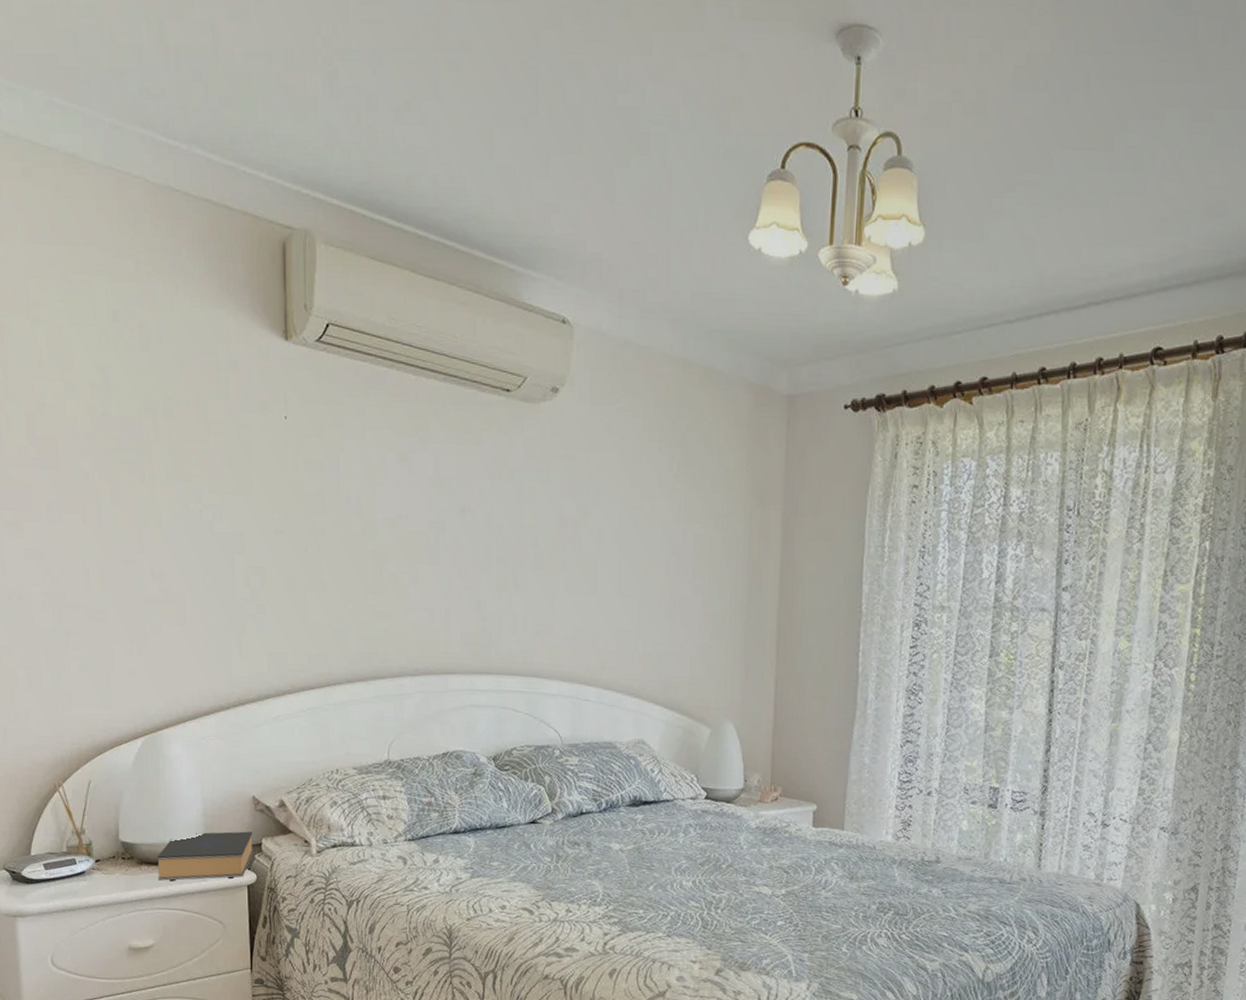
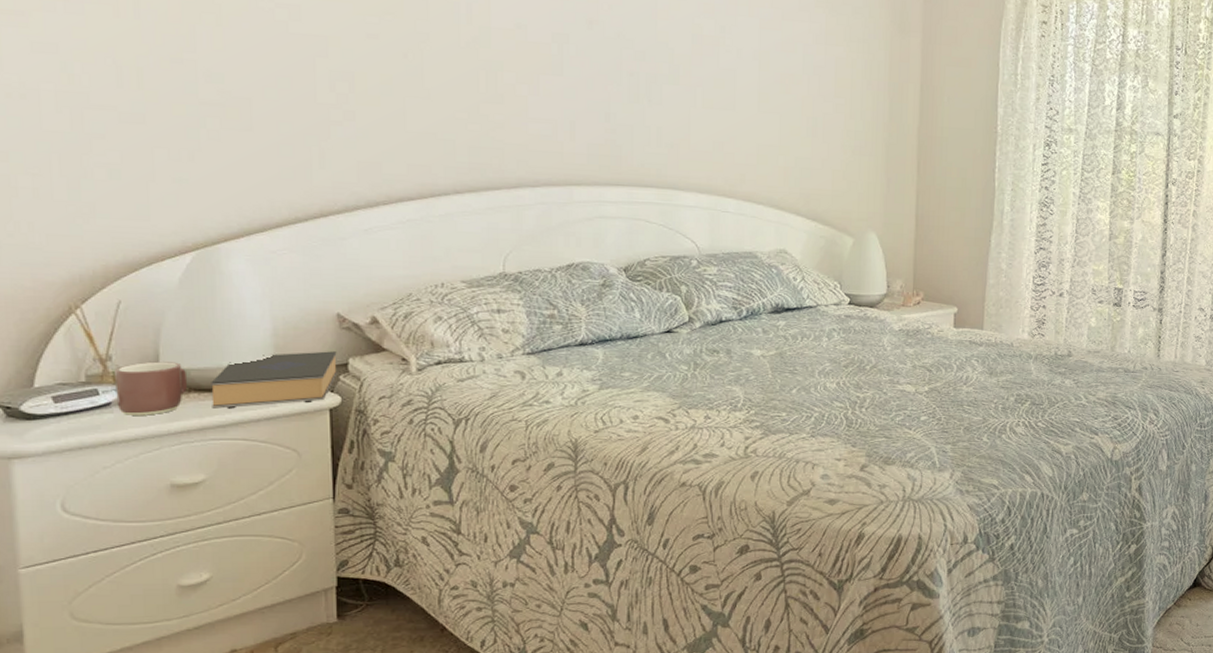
mug: none [87,836,139,884] -> present [115,361,187,416]

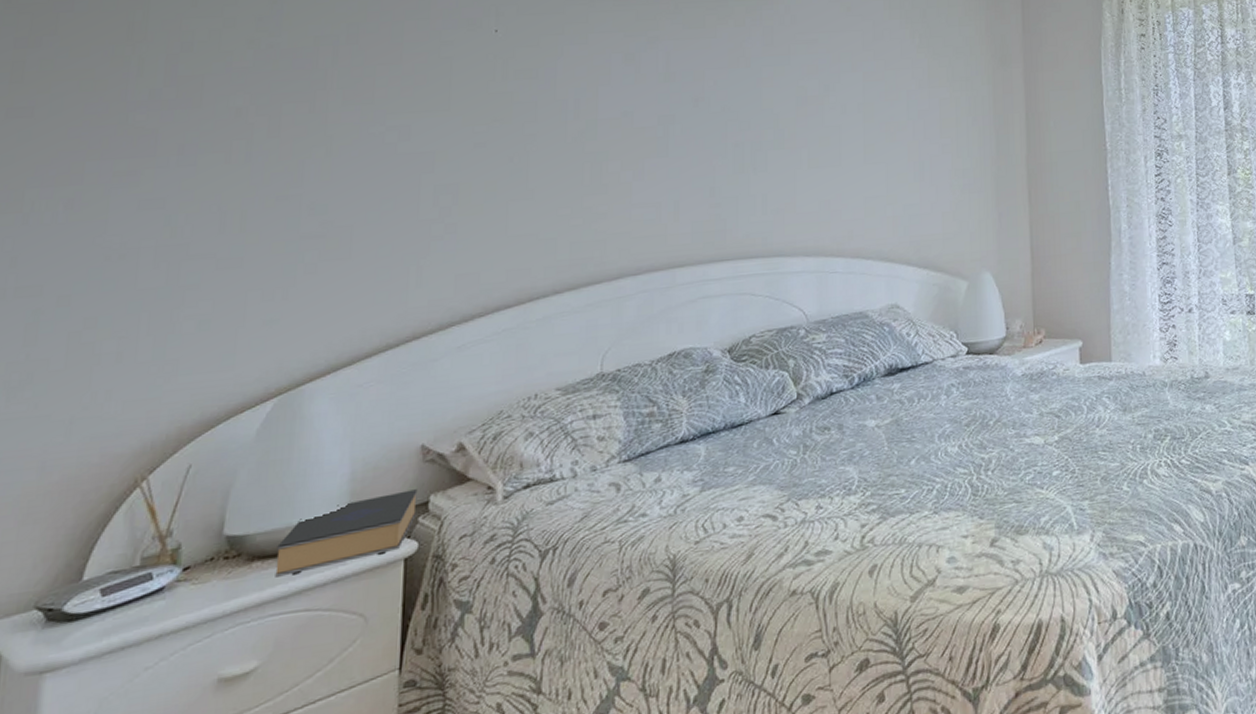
mug: present [115,361,187,416] -> none [170,527,251,600]

